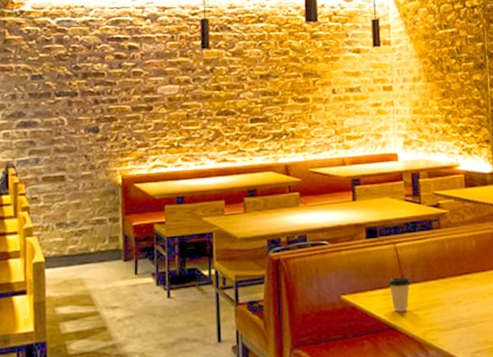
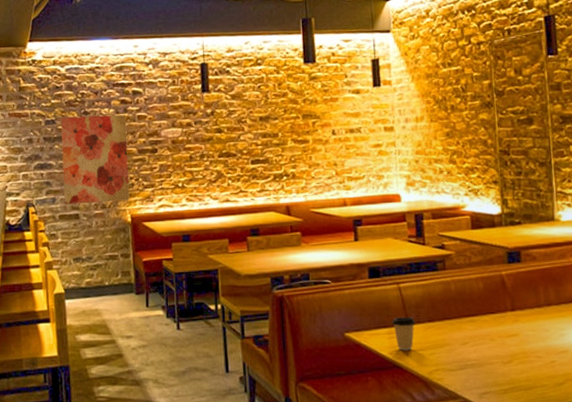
wall art: none [49,70,121,165] -> present [61,114,130,205]

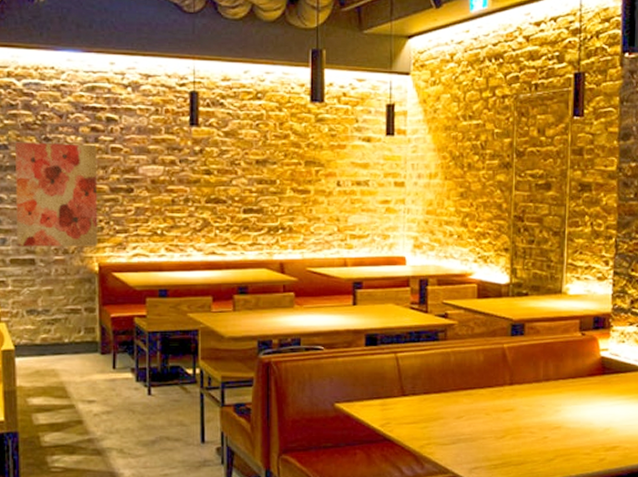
coffee cup: present [392,317,416,351] -> none [386,389,411,423]

